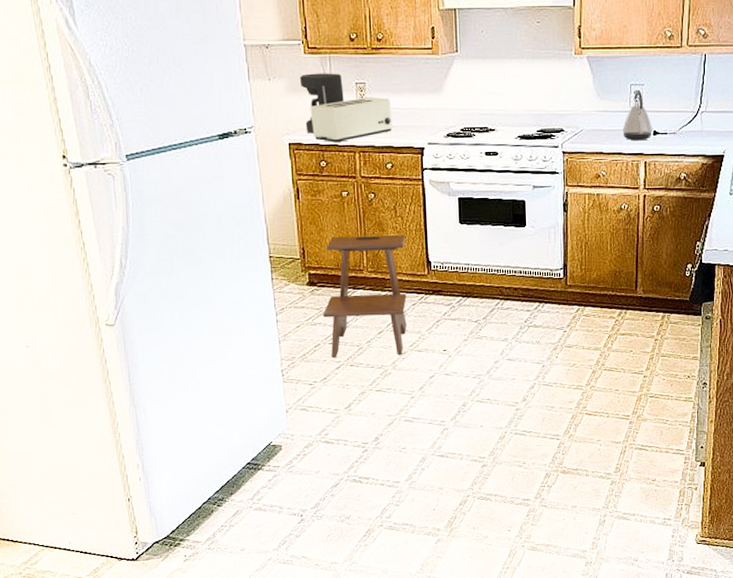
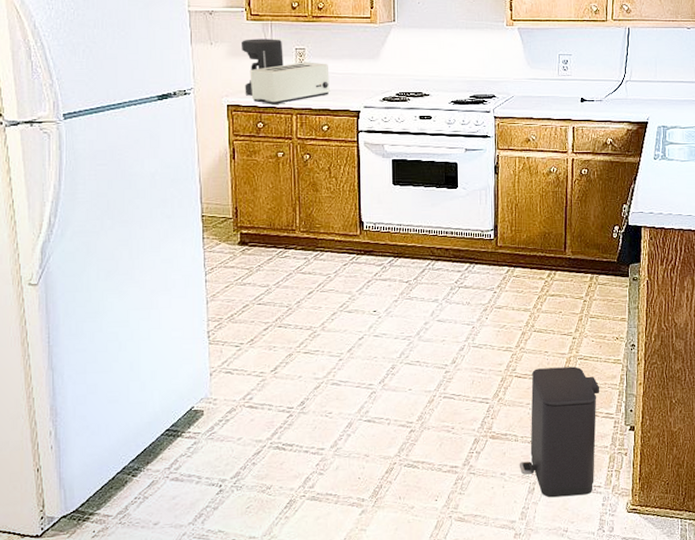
step stool: present [323,235,407,358] -> none [253,195,340,319]
pedal bin: none [590,404,671,529] -> present [519,366,600,498]
kettle: present [622,90,653,141] -> none [551,60,581,107]

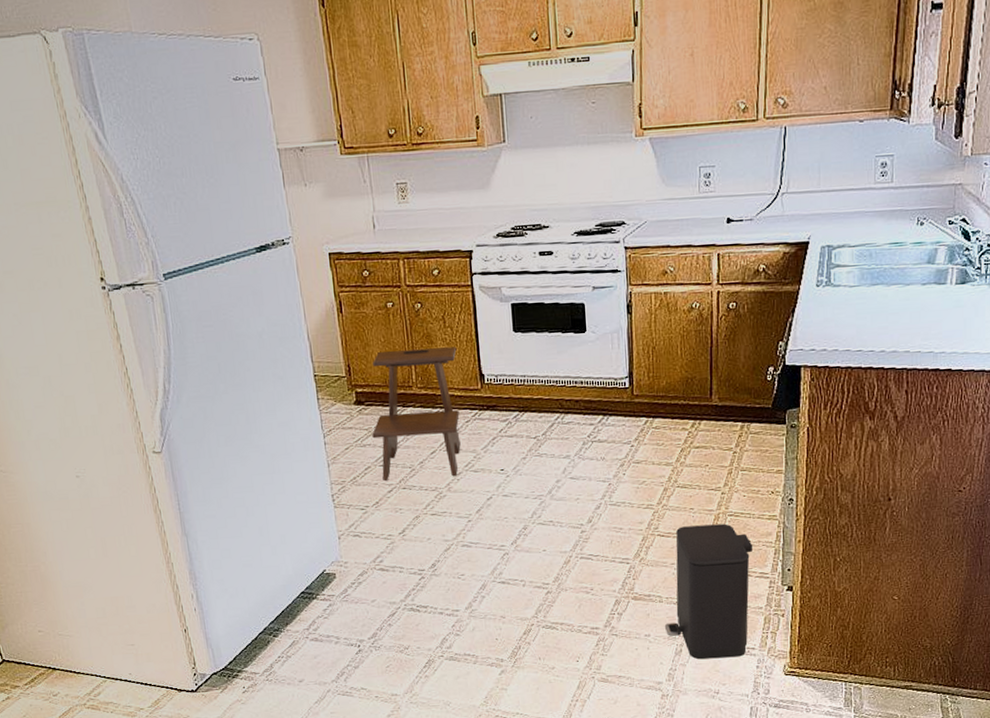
coffee maker: present [242,39,283,96] -> none [337,173,385,242]
toaster: present [250,62,330,105] -> none [349,197,438,250]
step stool: none [253,195,340,319] -> present [372,347,461,481]

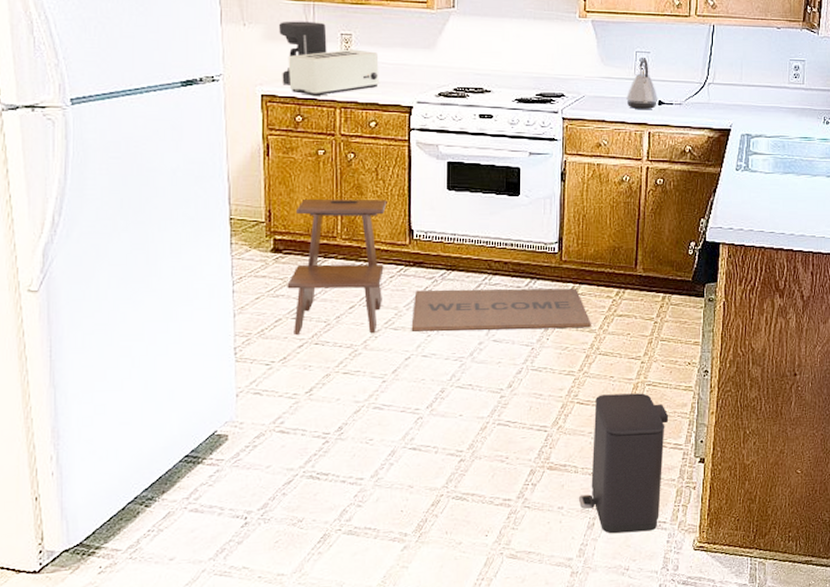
coffee maker: none [337,173,385,242] -> present [279,21,327,85]
toaster: none [349,197,438,250] -> present [288,49,379,97]
doormat: none [490,422,668,473] -> present [411,288,591,331]
kettle: none [691,173,727,230] -> present [626,58,659,110]

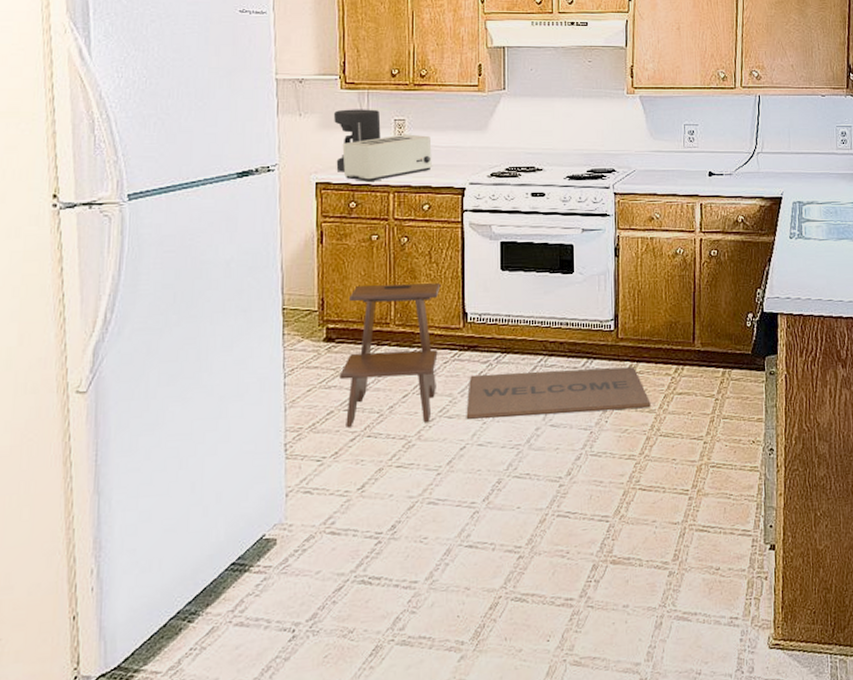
pedal bin: present [578,393,669,534] -> none [644,475,736,634]
kettle: present [626,58,659,110] -> none [677,130,709,182]

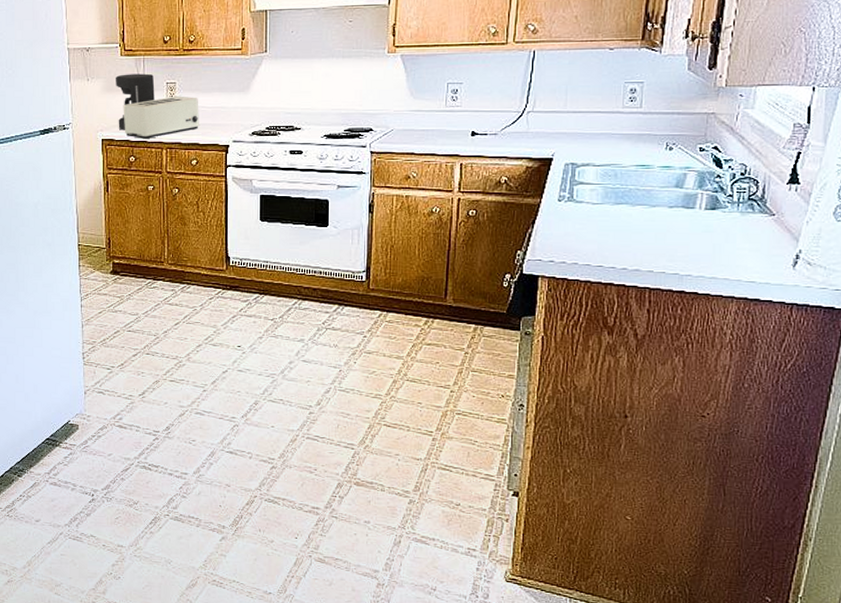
step stool: present [339,283,441,427] -> none [124,229,207,348]
doormat: present [466,367,651,419] -> none [228,311,399,355]

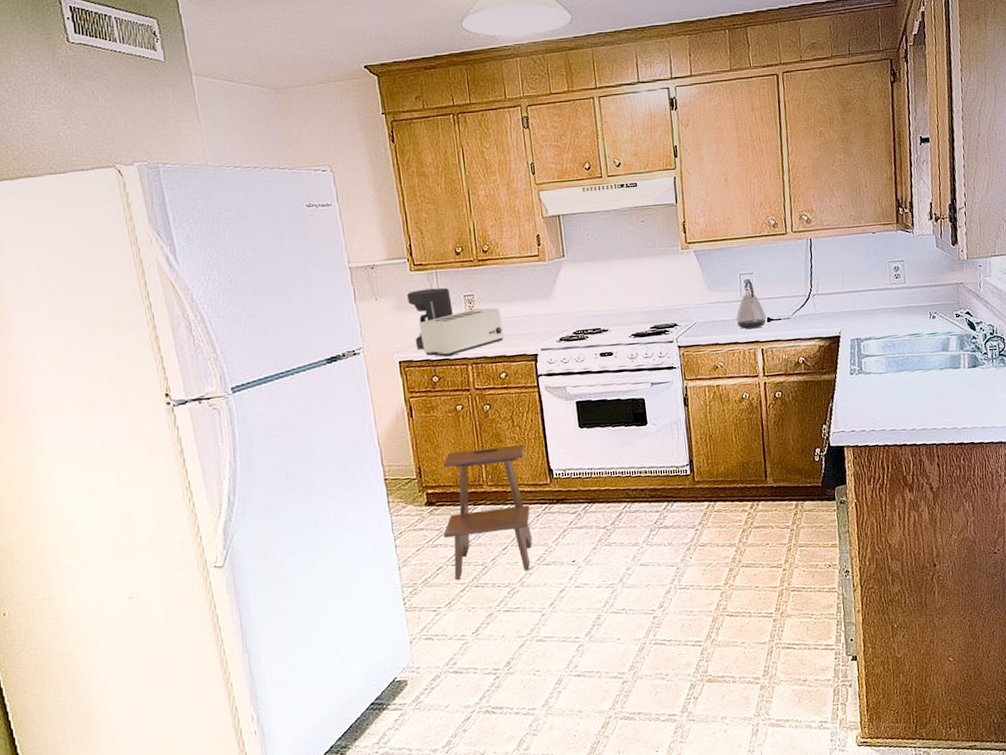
step stool: none [124,229,207,348] -> present [443,444,533,580]
kettle: none [437,89,472,142] -> present [736,279,767,329]

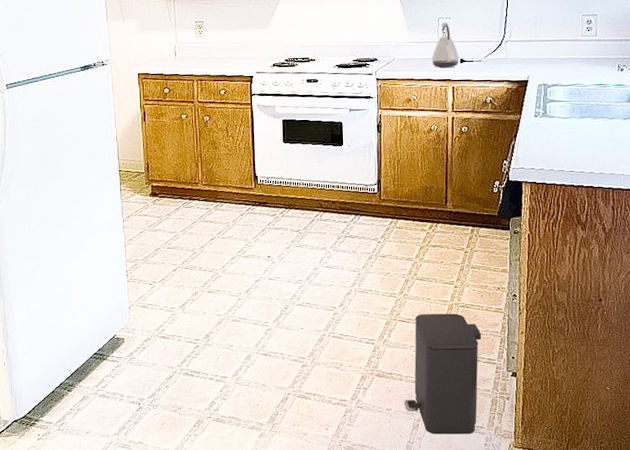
coffee maker: present [407,287,453,350] -> none [149,13,185,65]
toaster: present [418,307,504,357] -> none [156,33,226,73]
step stool: present [443,444,533,580] -> none [163,153,236,261]
pedal bin: none [739,599,820,738] -> present [403,313,482,435]

